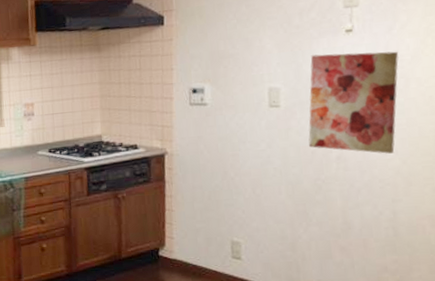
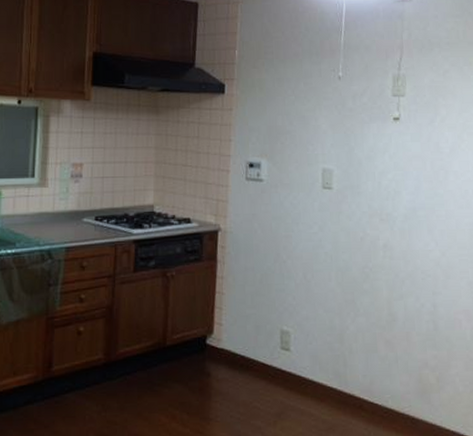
wall art: present [308,51,399,154] -> none [358,139,439,245]

